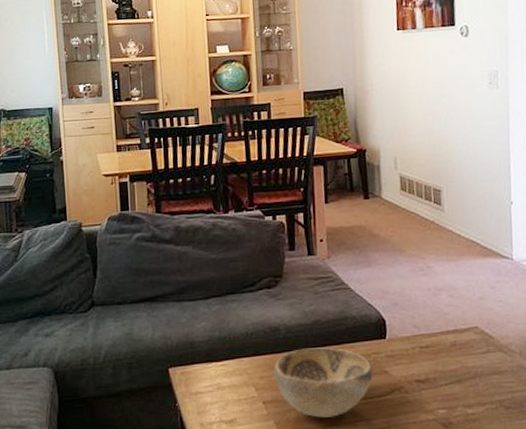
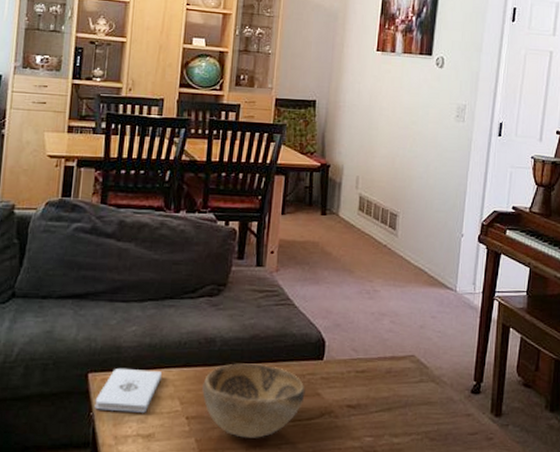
notepad: none [178,361,235,401] -> present [94,367,162,413]

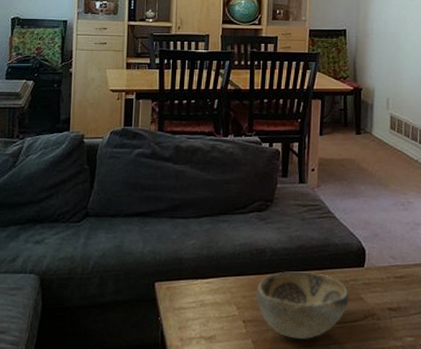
notepad: present [94,367,162,413] -> none [161,277,219,317]

